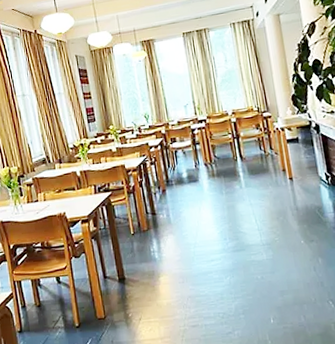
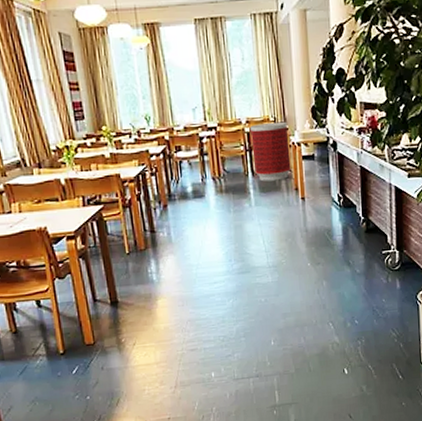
trash can: none [236,110,277,165] -> present [250,121,291,182]

